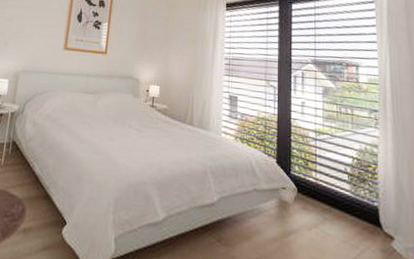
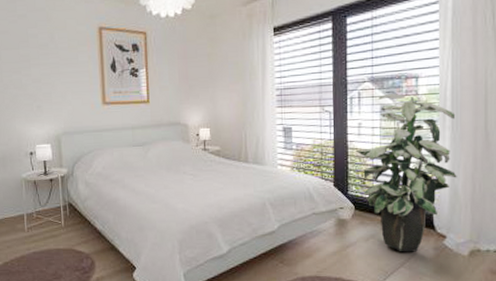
indoor plant: none [298,78,402,252] -> present [355,94,457,252]

